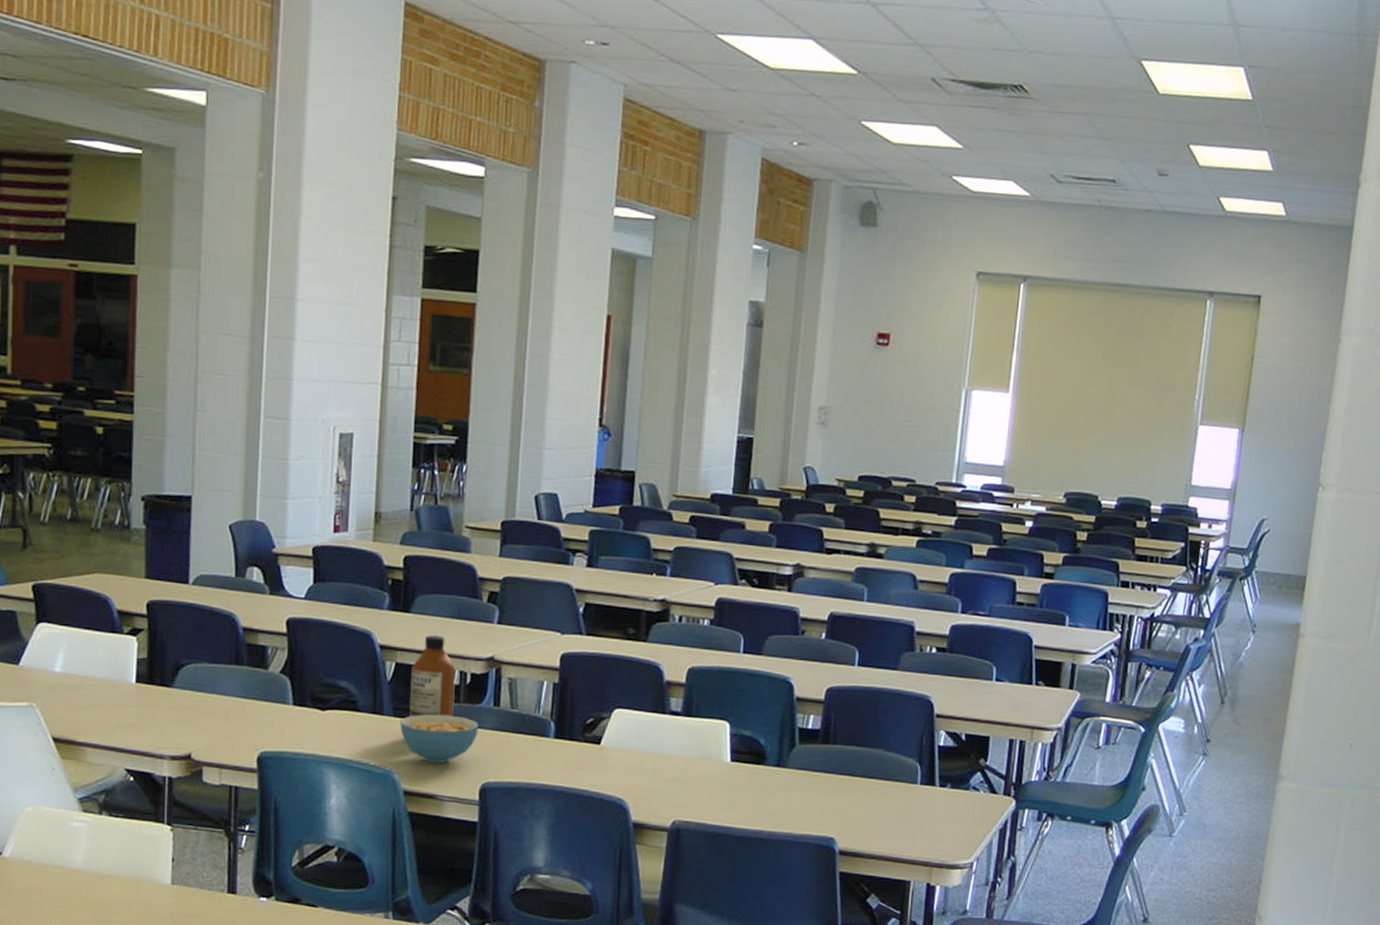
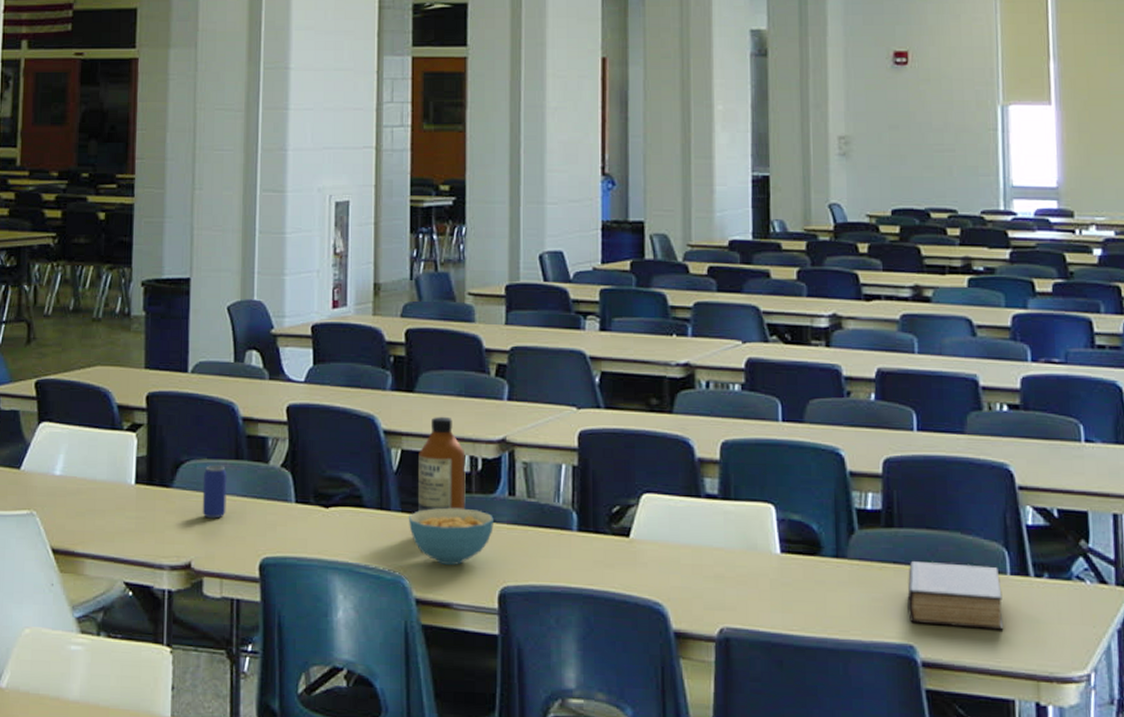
beverage can: none [202,669,227,716] -> present [202,465,227,519]
book: none [832,771,912,827] -> present [907,560,1004,630]

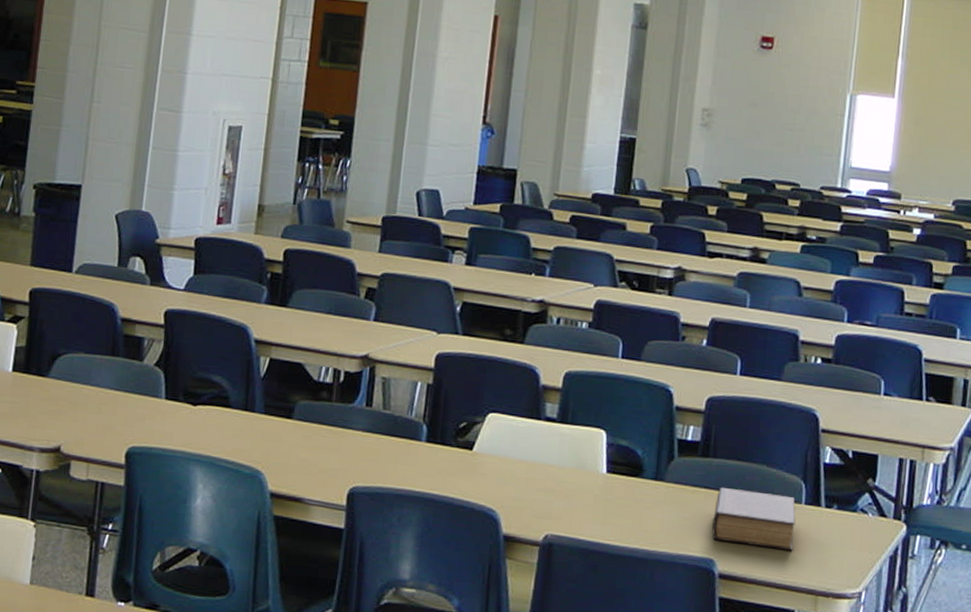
beverage can: present [202,465,227,519] -> none [75,359,102,409]
cereal bowl: present [408,507,494,565] -> none [270,413,350,465]
bottle: present [418,416,466,512] -> none [280,330,330,416]

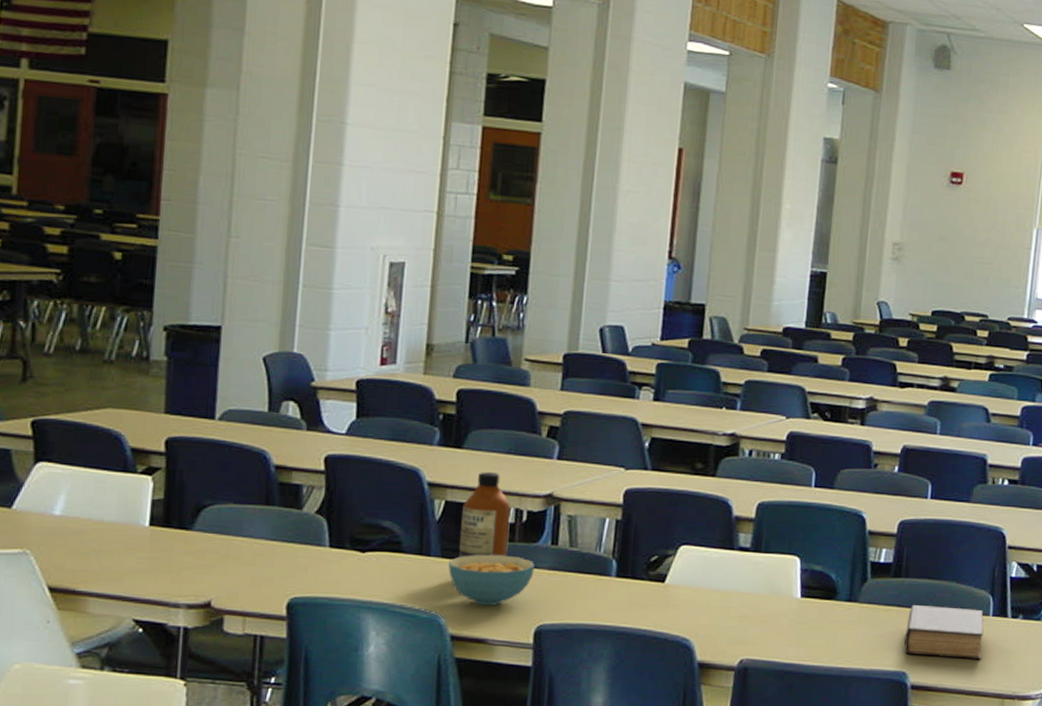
cereal bowl: none [270,413,350,465] -> present [448,554,535,606]
bottle: none [280,330,330,416] -> present [459,471,511,558]

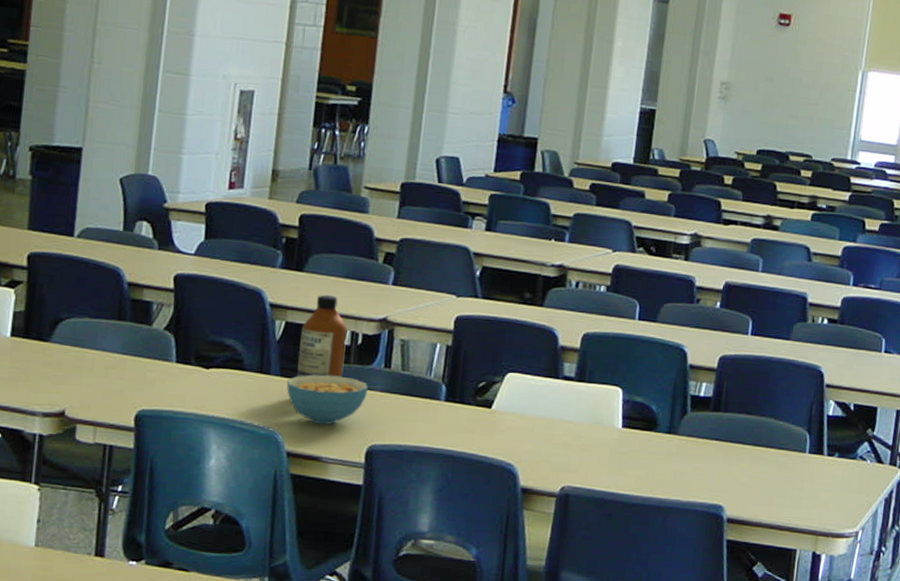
book: present [904,604,984,659] -> none [721,438,800,496]

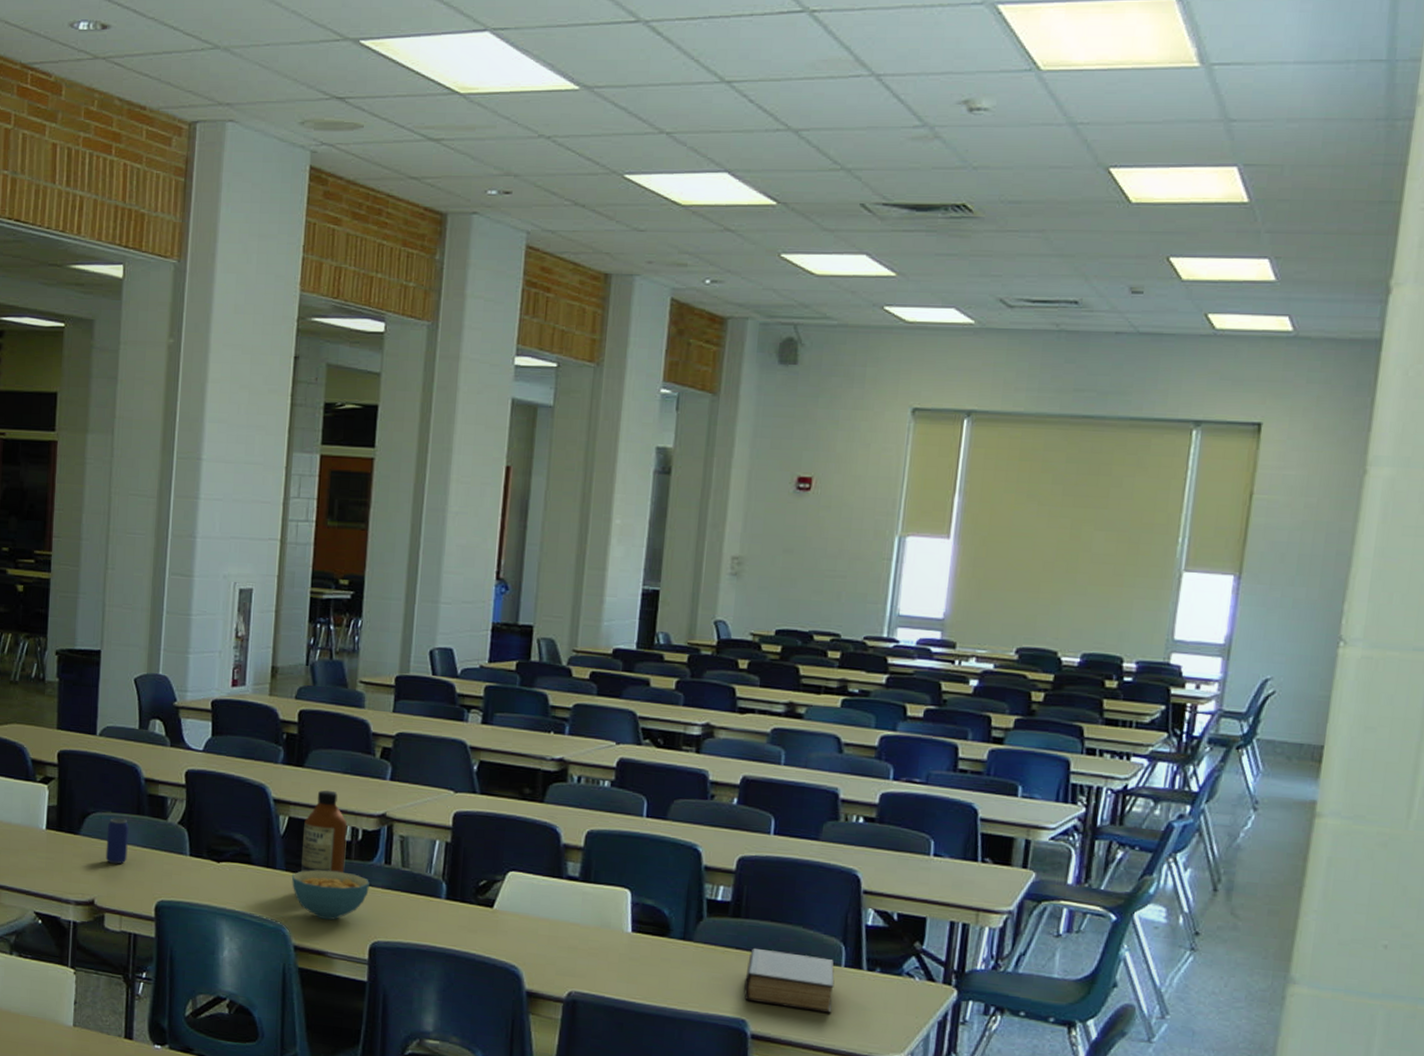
beverage can: none [79,324,108,373] -> present [105,818,129,864]
book: none [721,438,800,496] -> present [744,947,835,1013]

